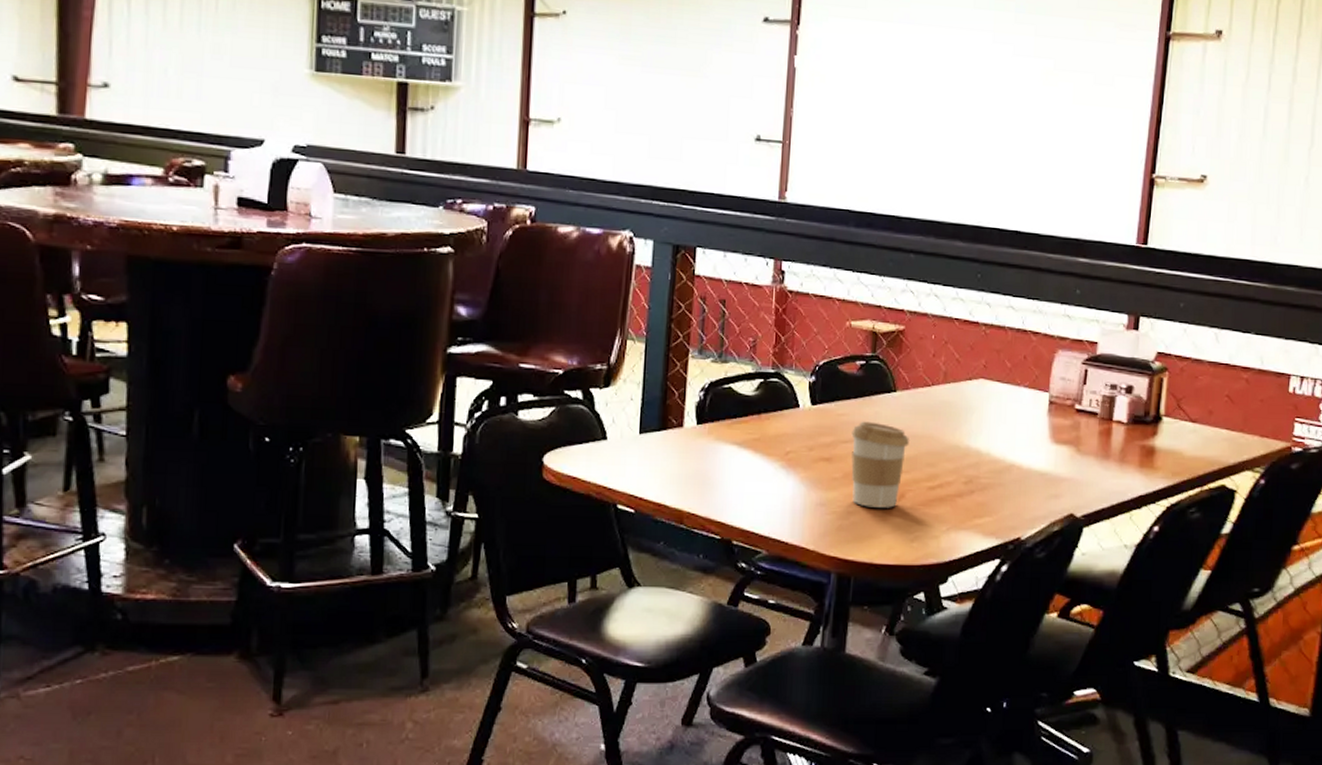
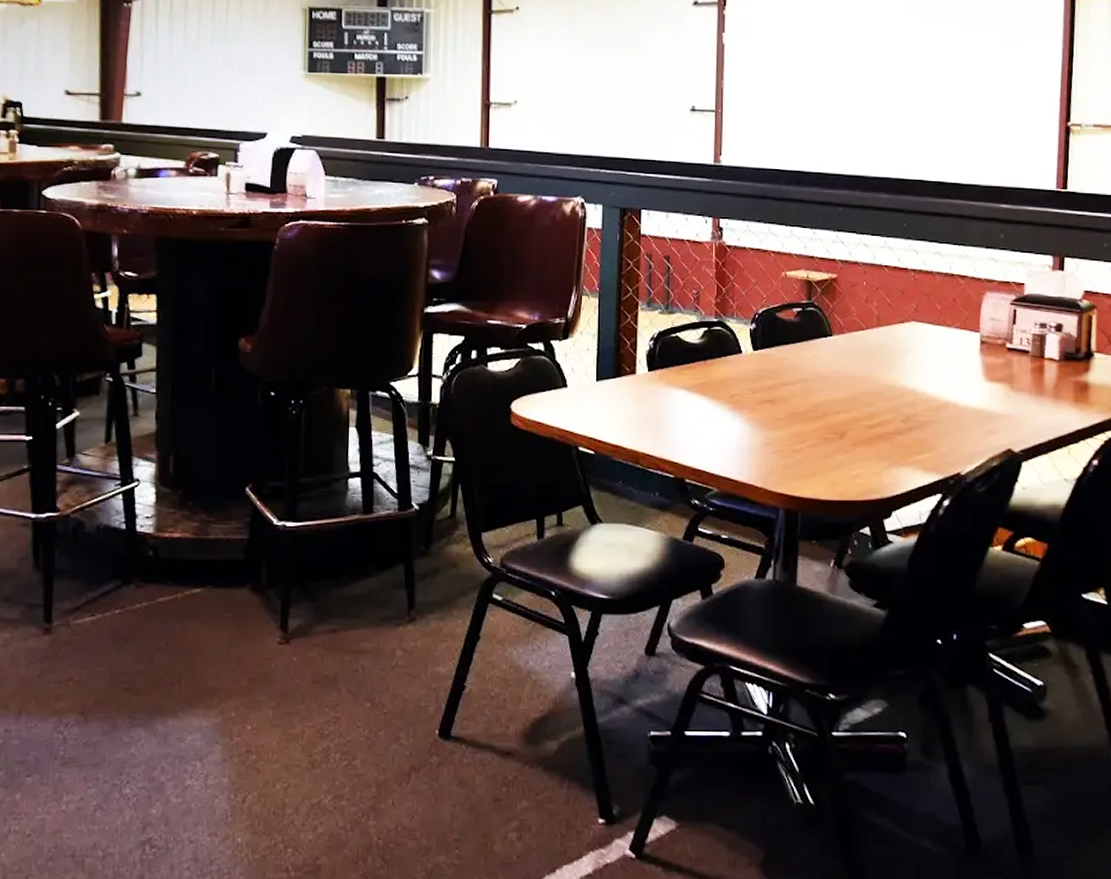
coffee cup: present [851,421,909,508] -> none [792,364,847,446]

